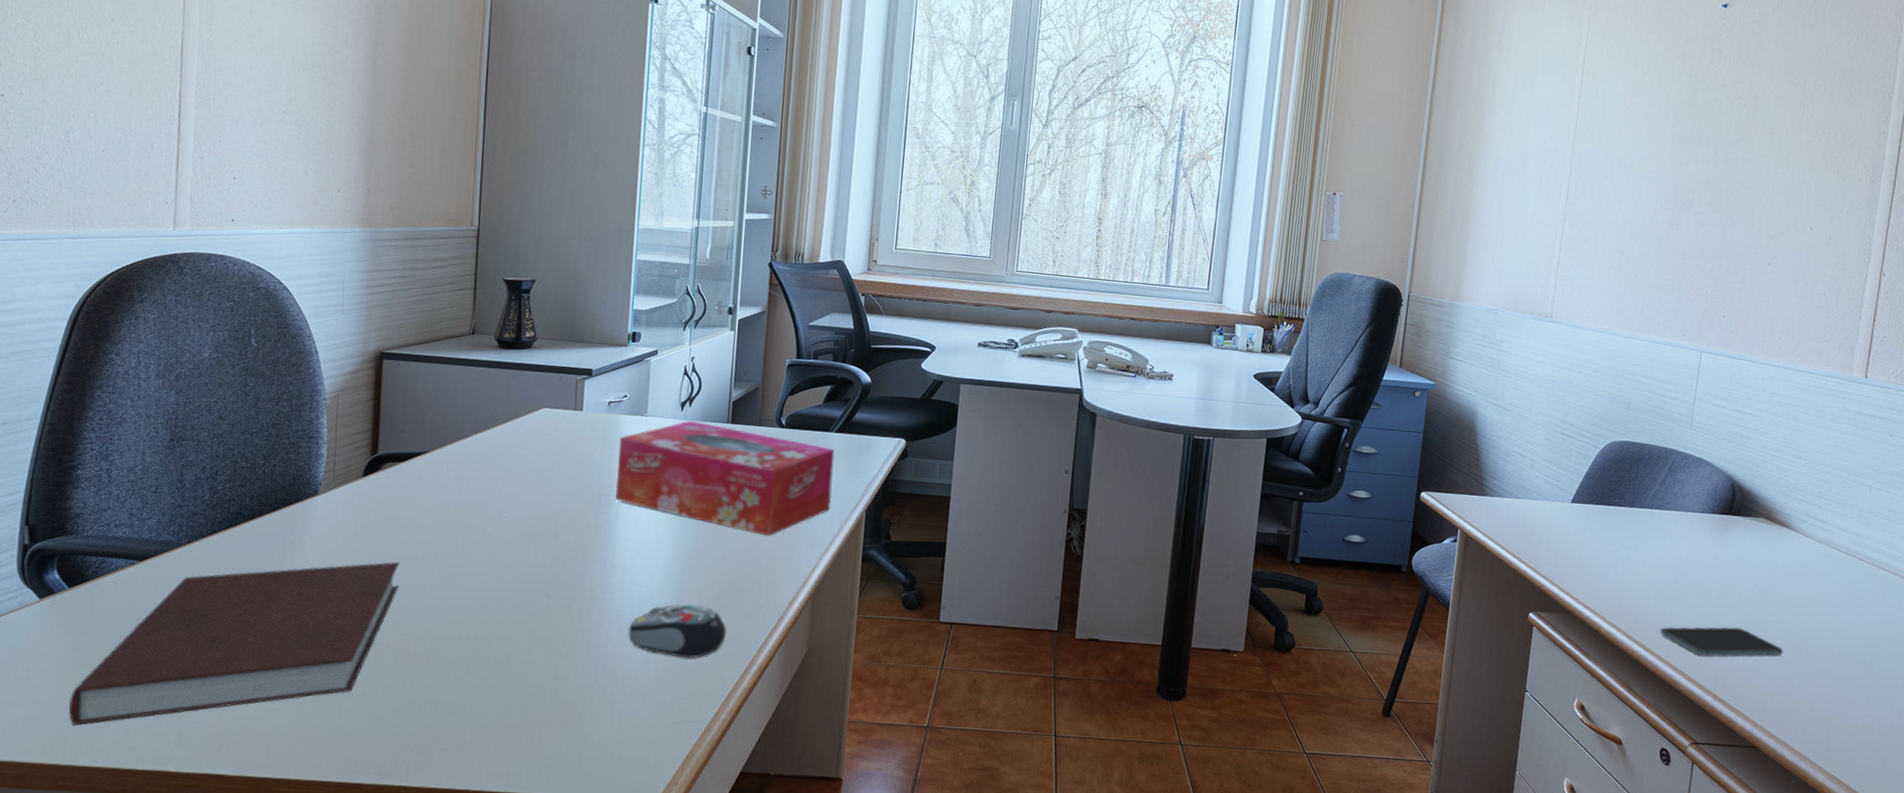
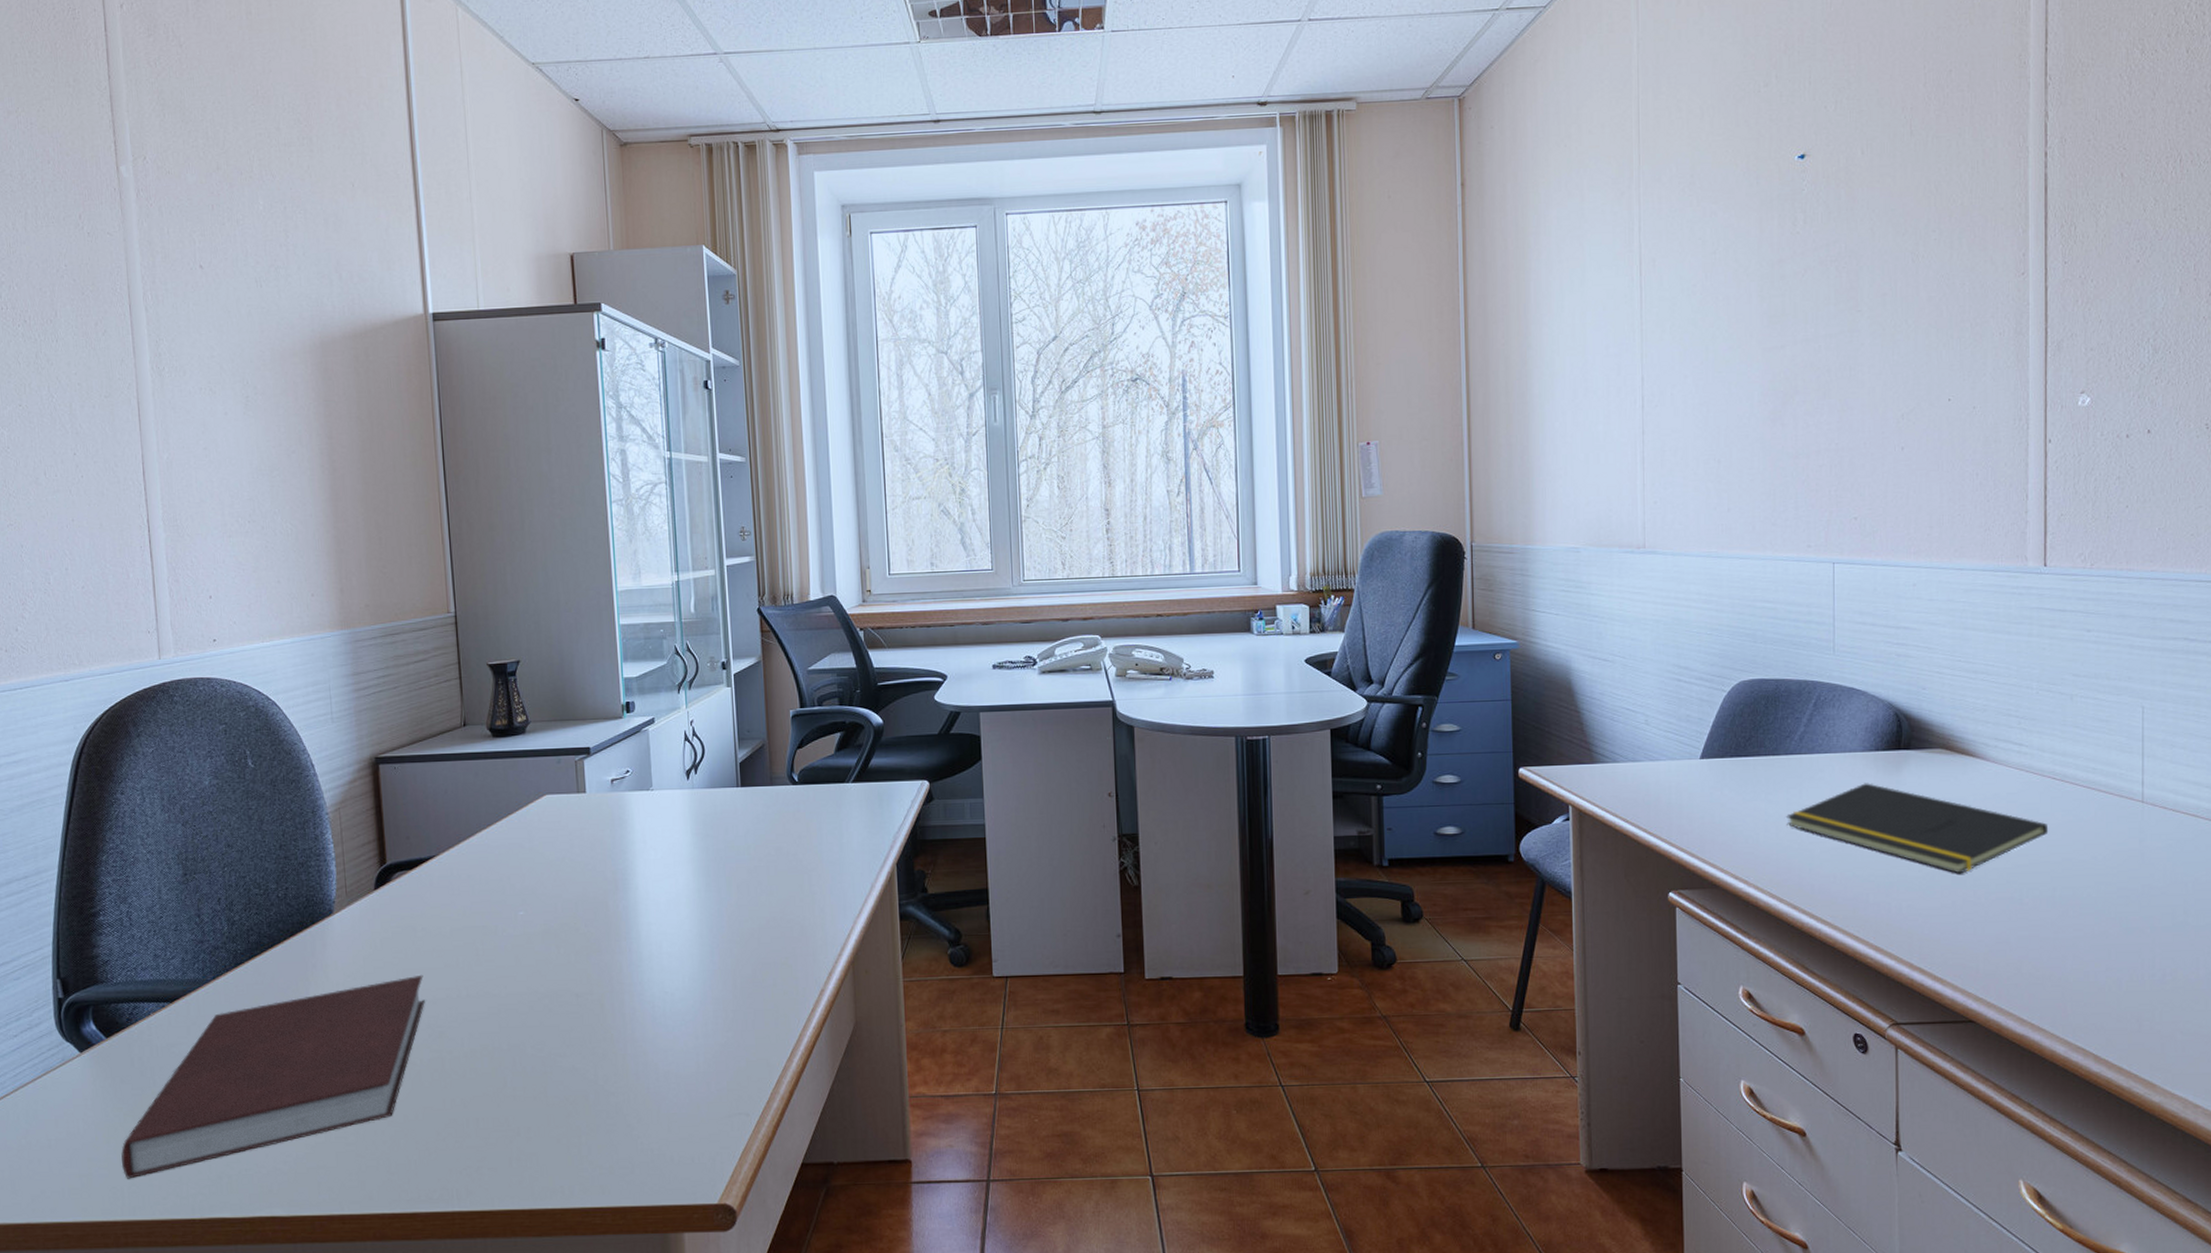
tissue box: present [616,420,835,537] -> none [627,789,859,904]
computer mouse: present [628,604,727,659] -> none [664,987,767,1046]
notepad: none [1632,539,1837,624] -> present [1786,783,2049,874]
smartphone: present [1660,626,1783,656] -> none [1832,882,1990,920]

